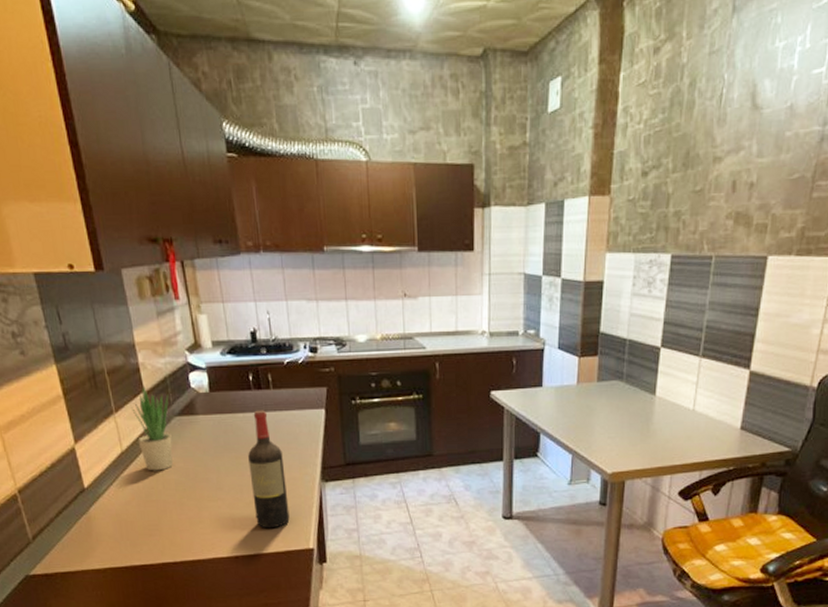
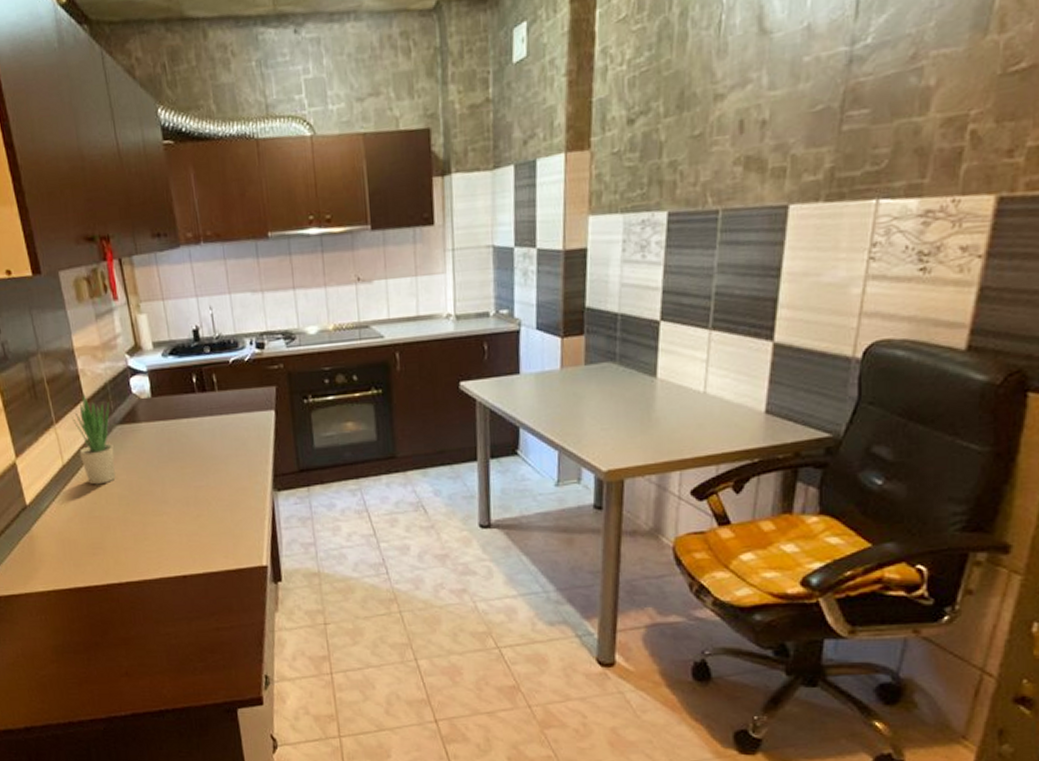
wine bottle: present [248,410,290,529] -> none [194,414,240,545]

